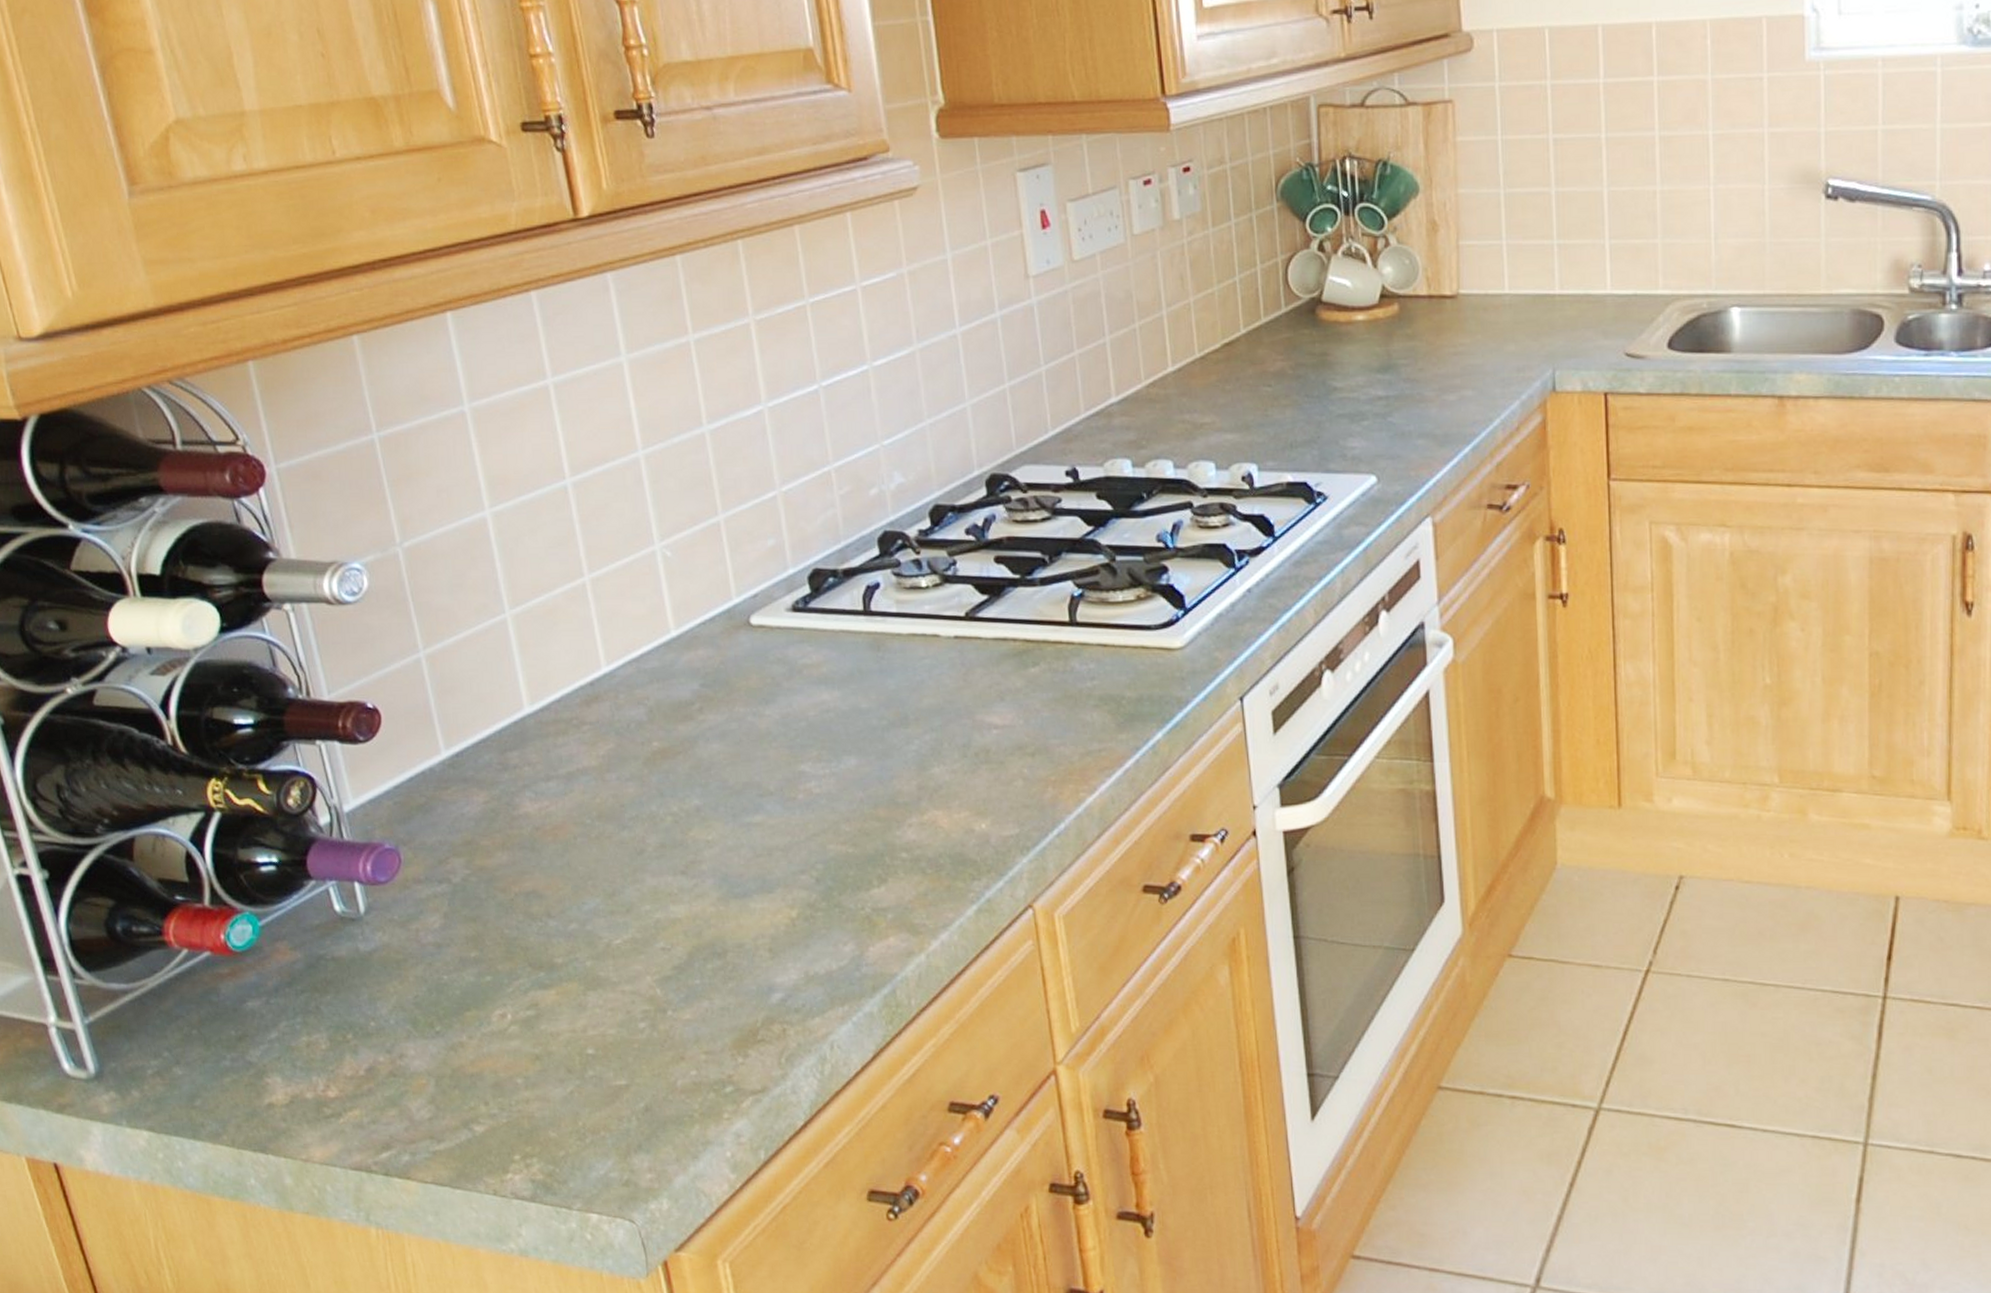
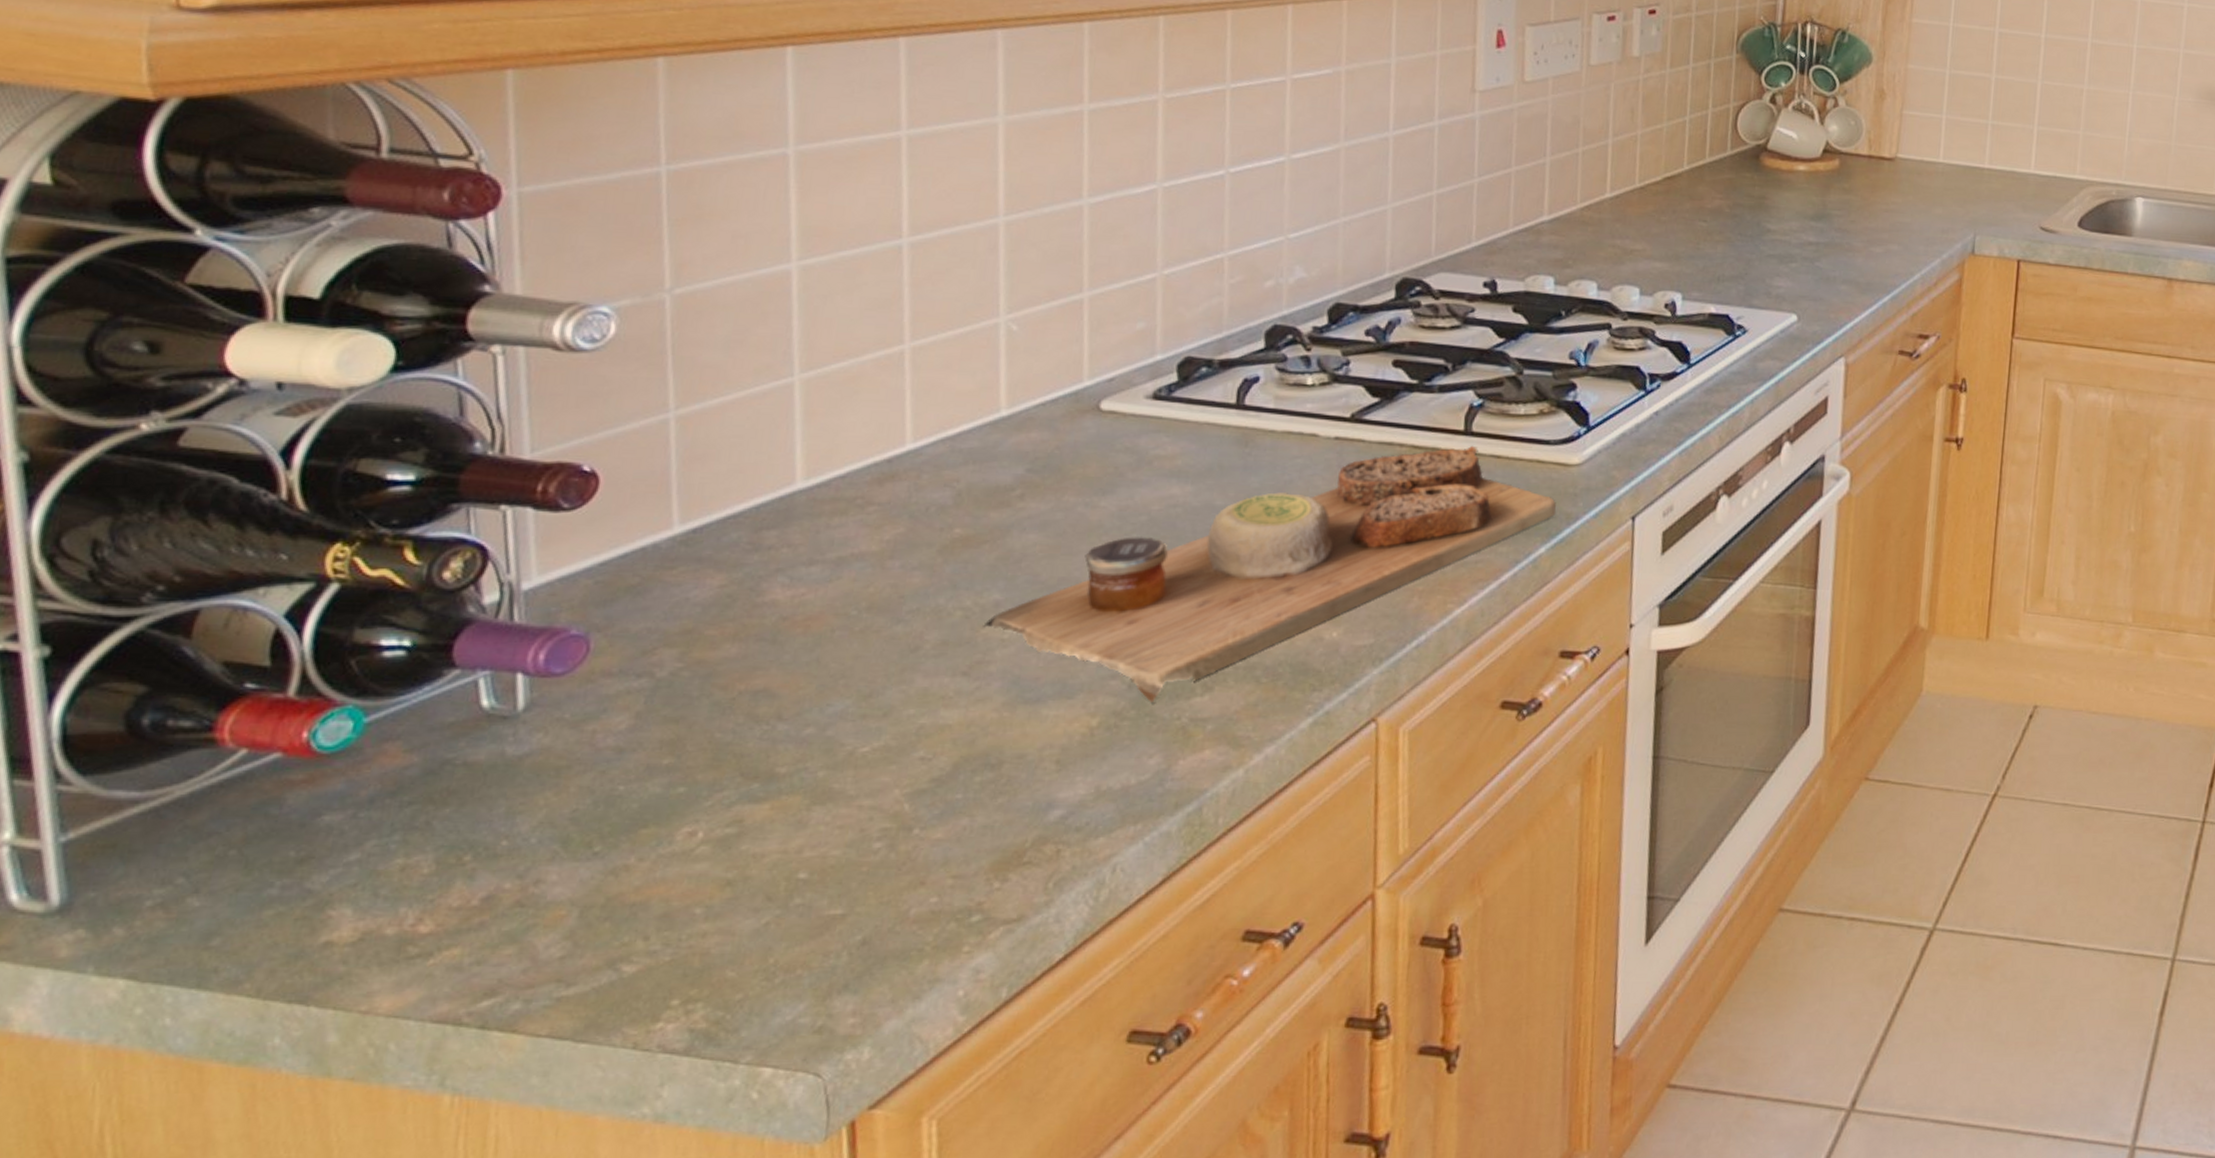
cutting board: none [690,635,1167,894] -> present [983,445,1557,702]

